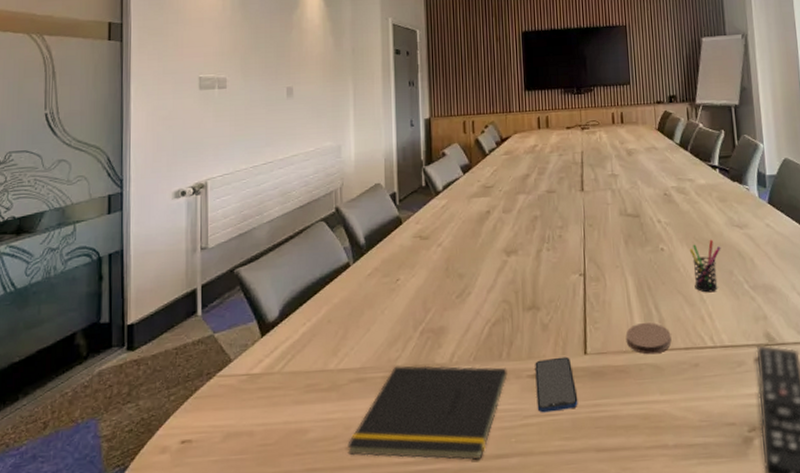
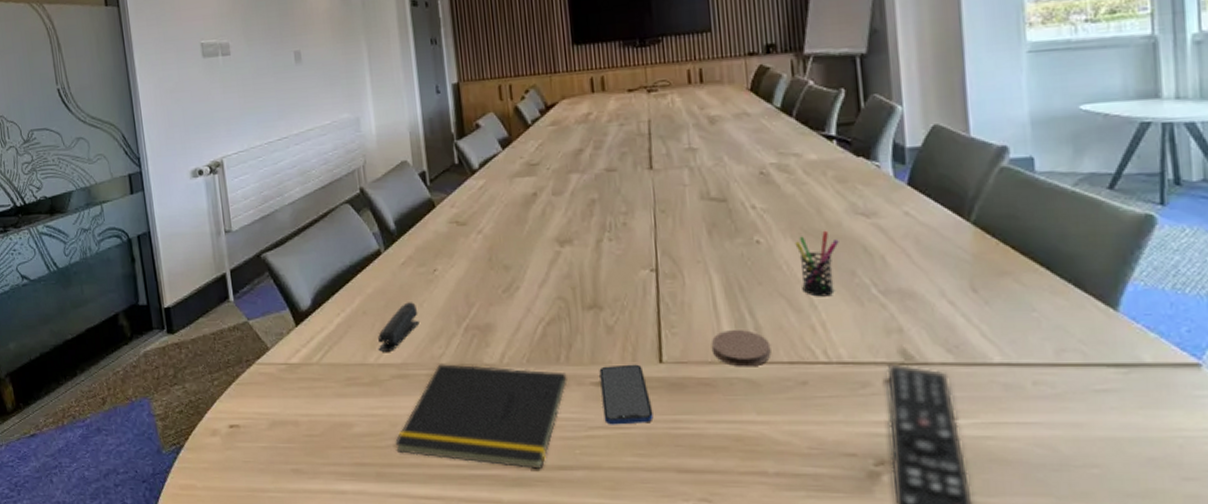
stapler: none [339,310,380,358] -> present [378,302,419,352]

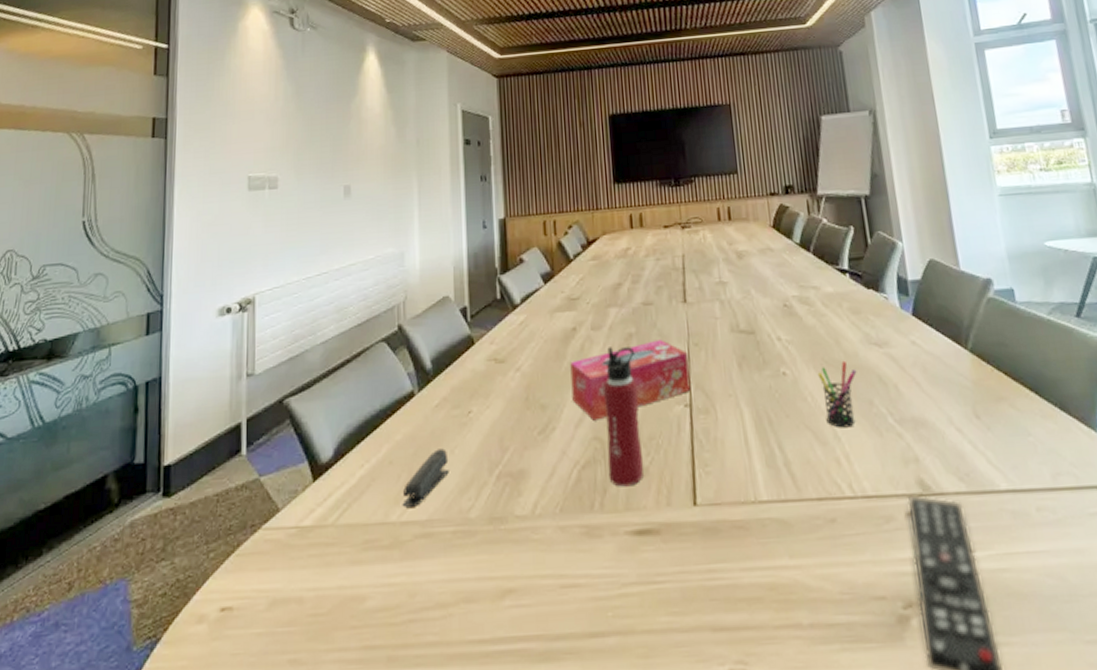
notepad: present [394,364,567,469] -> none [410,518,601,639]
tissue box: none [532,206,657,282] -> present [570,339,691,421]
water bottle: none [567,212,609,343] -> present [604,347,644,487]
smartphone: present [599,364,654,425] -> none [634,508,688,580]
coaster: present [711,330,772,367] -> none [743,466,801,507]

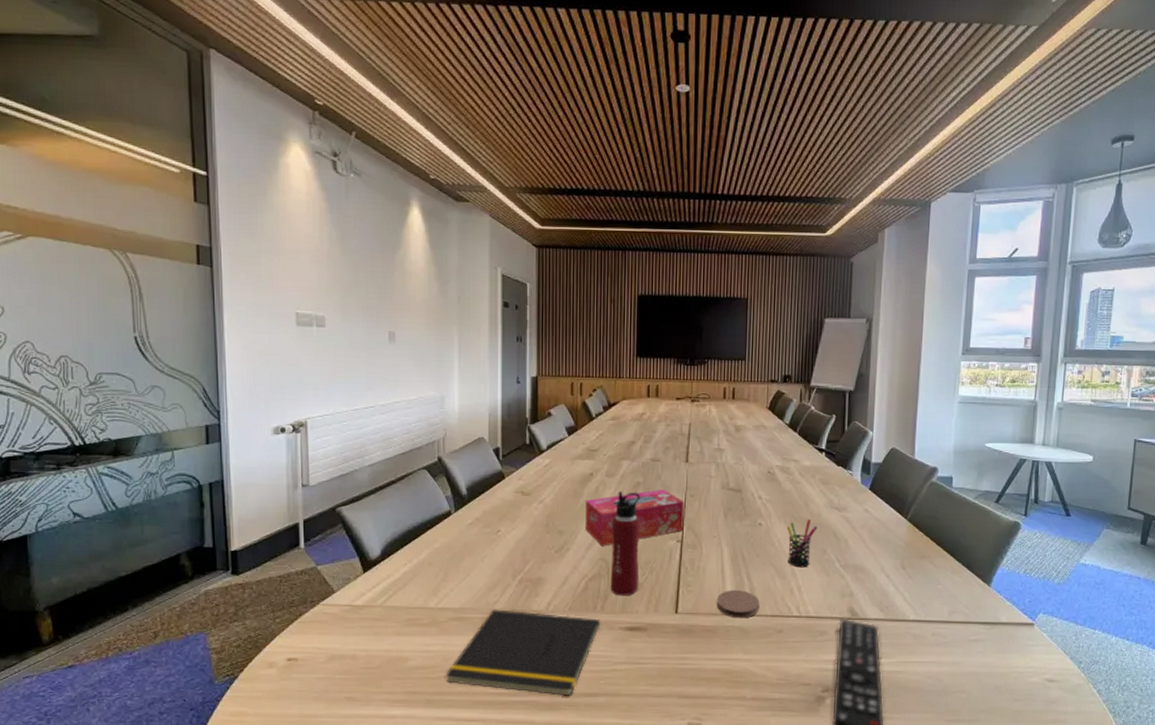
stapler: present [402,448,449,507] -> none [439,557,479,598]
notepad: none [410,518,601,639] -> present [445,609,601,696]
coaster: none [743,466,801,507] -> present [716,590,760,618]

